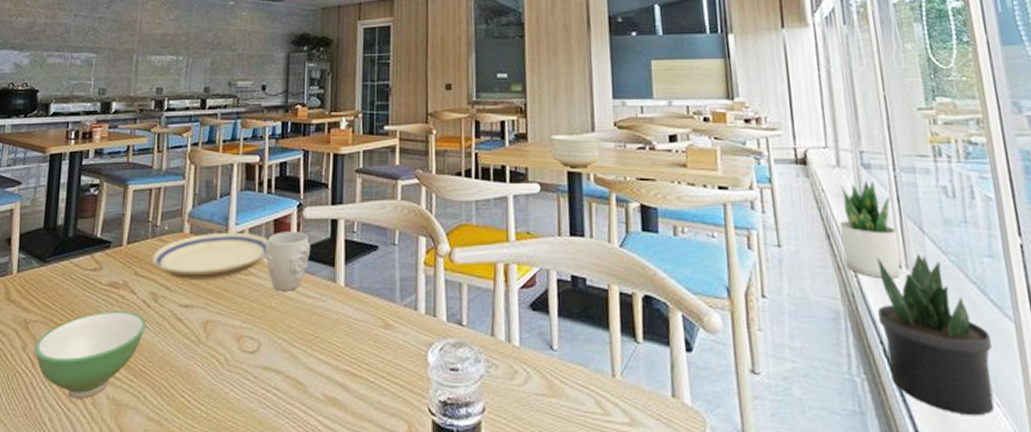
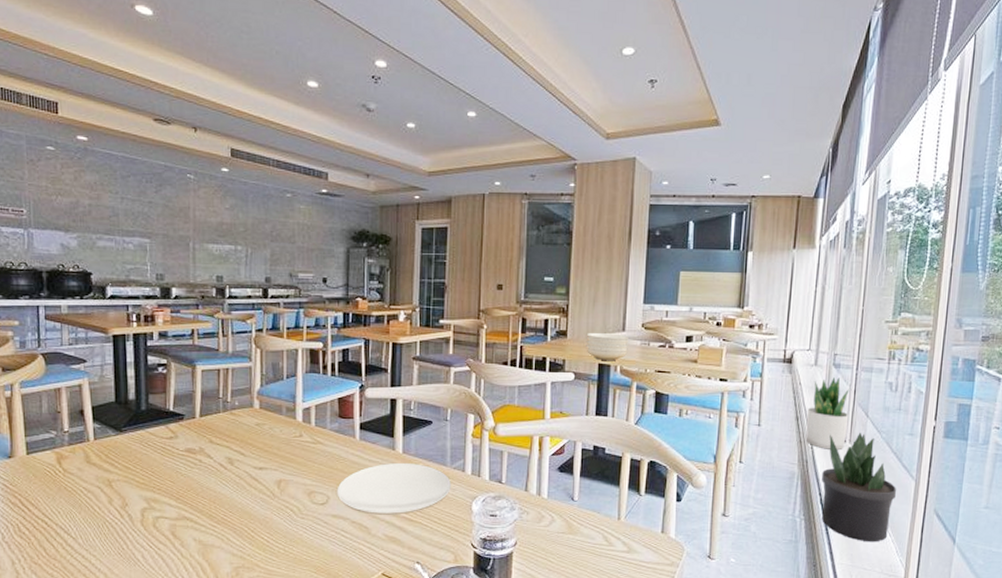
bowl: present [34,311,147,399] -> none [120,472,225,541]
plate: present [152,232,270,279] -> none [225,408,335,447]
cup: present [265,231,311,291] -> none [331,408,372,457]
plate: none [269,298,401,368] -> present [337,462,451,515]

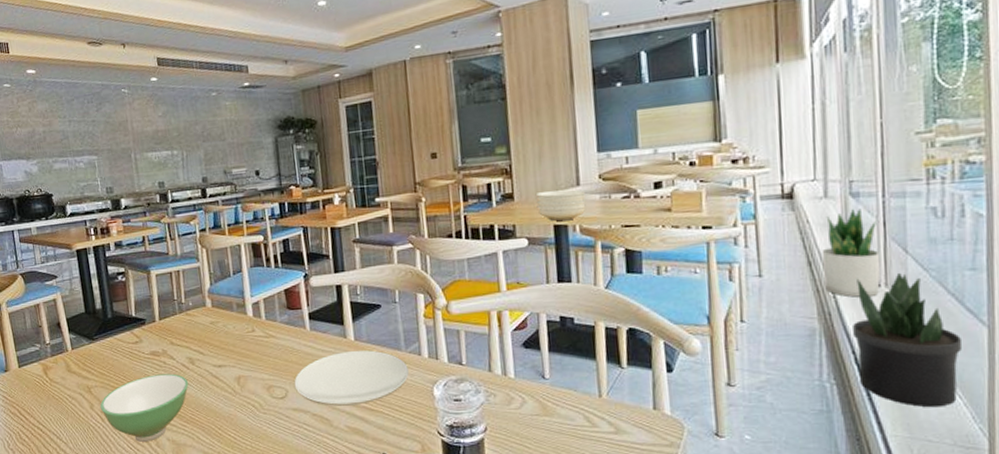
bowl: none [120,472,225,541] -> present [99,373,189,442]

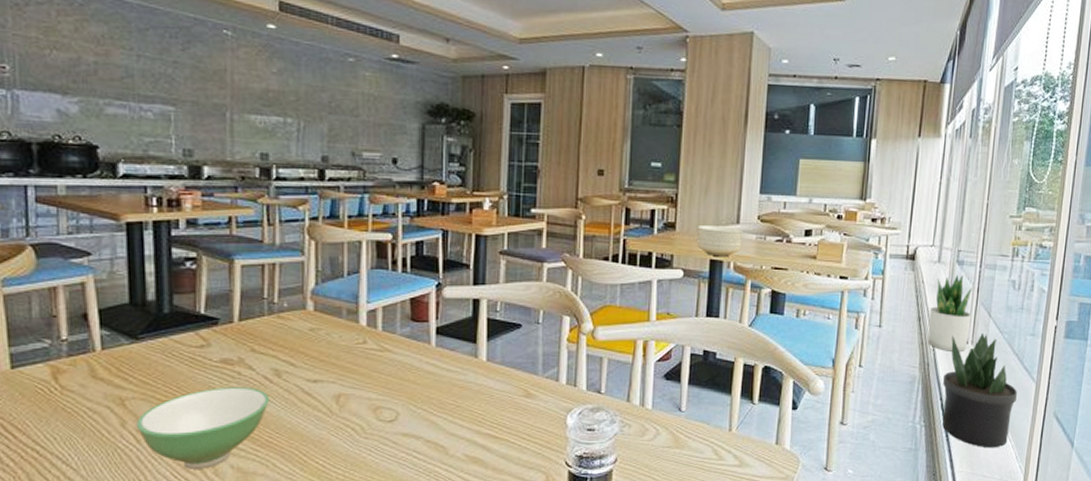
plate: present [294,350,409,406] -> none [408,372,543,432]

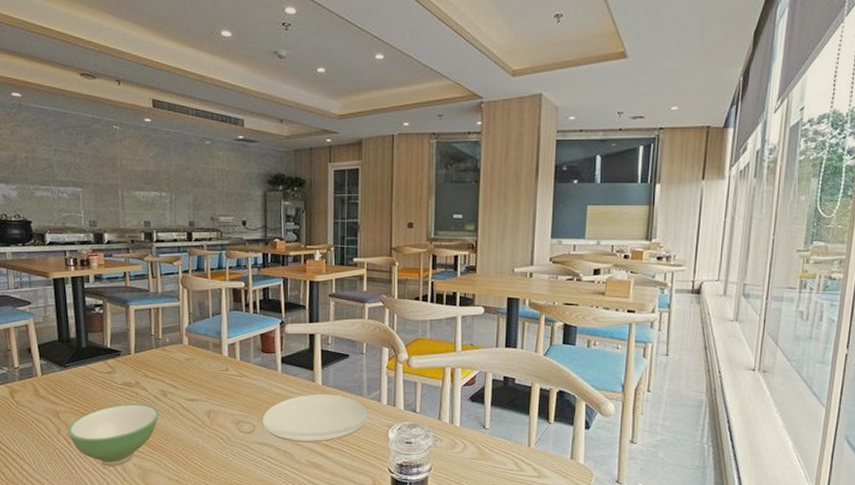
plate: none [408,372,543,432] -> present [262,393,368,442]
bowl: present [696,226,743,257] -> none [495,268,537,295]
planter: present [927,275,974,351] -> none [714,307,760,378]
planter: present [942,334,1018,448] -> none [730,362,807,468]

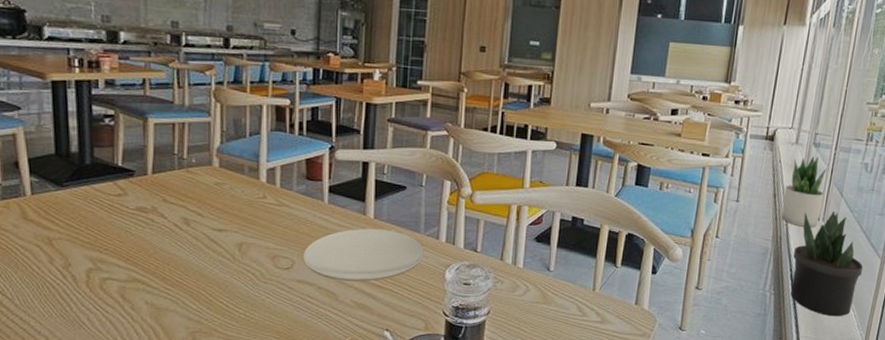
bowl: present [67,404,160,466] -> none [62,232,180,304]
planter: none [714,307,760,378] -> present [782,156,828,227]
planter: none [730,362,807,468] -> present [791,212,864,317]

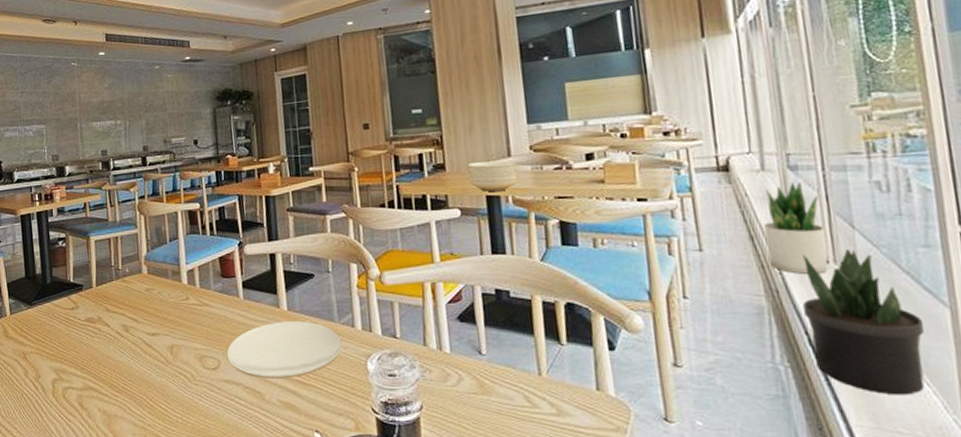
bowl: none [569,102,614,132] -> present [467,160,518,193]

